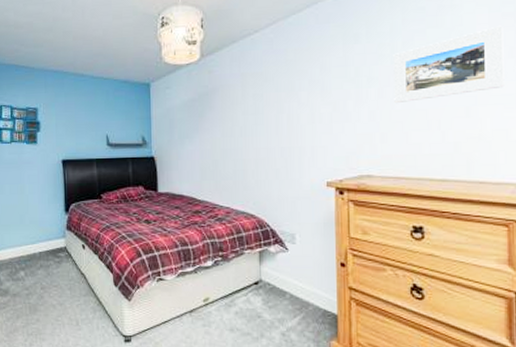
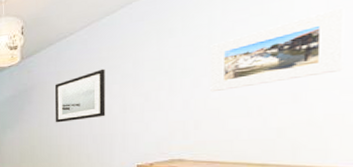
wall art: none [238,73,294,133] -> present [54,69,106,123]

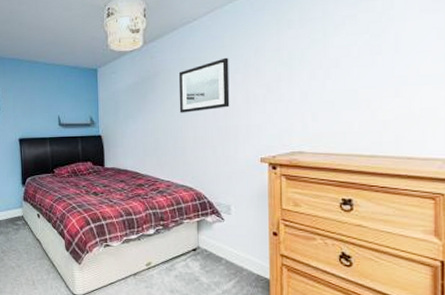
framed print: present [210,7,345,93] -> none [325,9,434,85]

